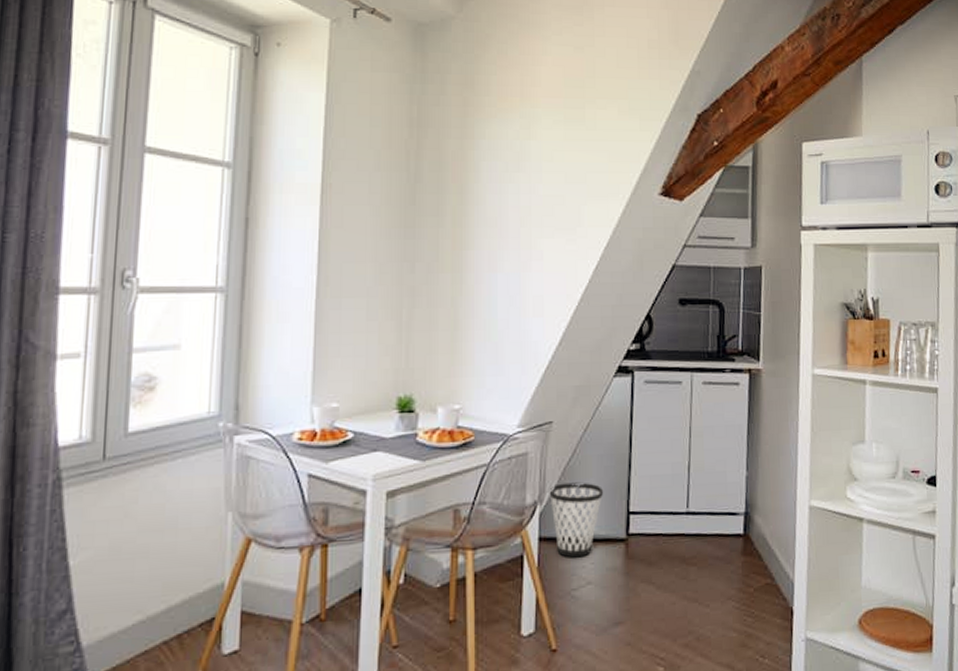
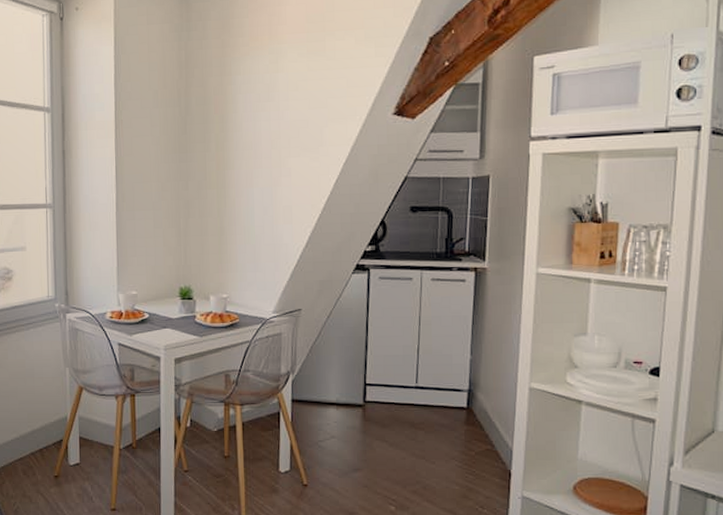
wastebasket: present [549,482,604,558] -> none [299,358,345,417]

